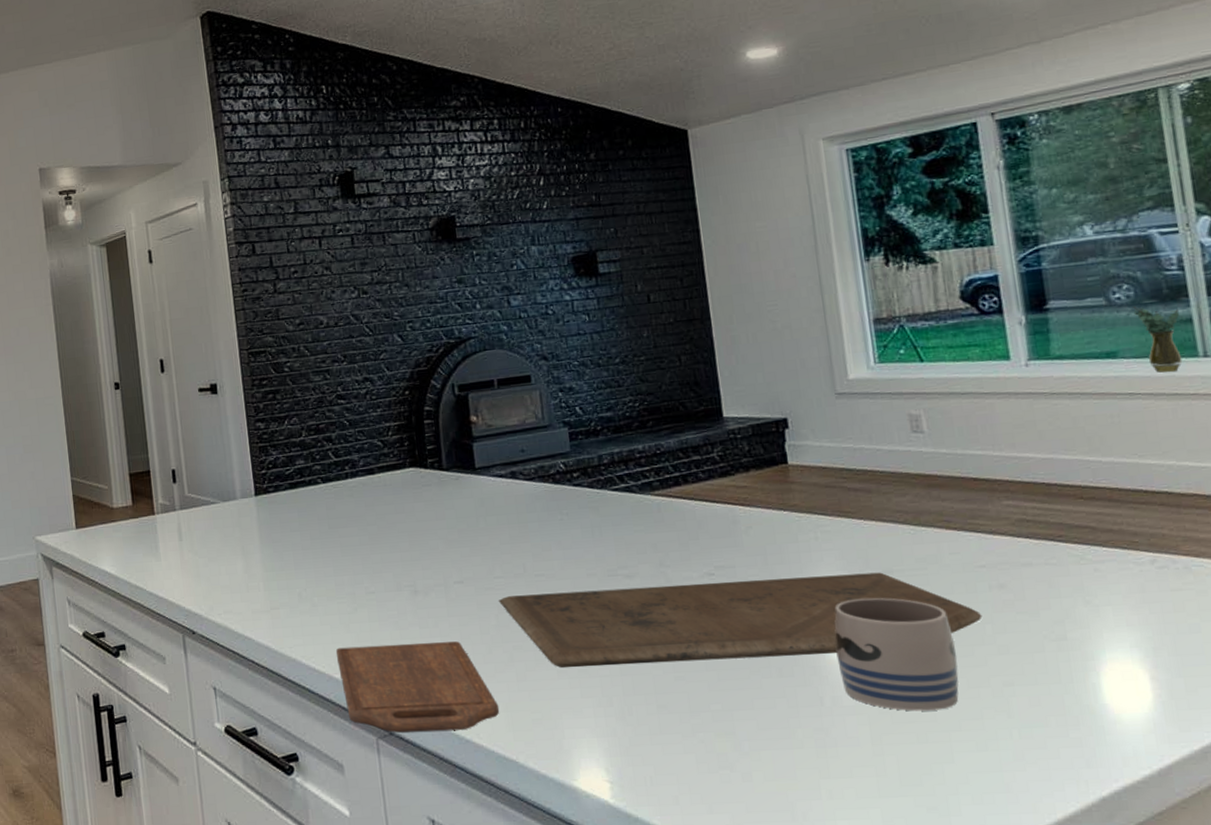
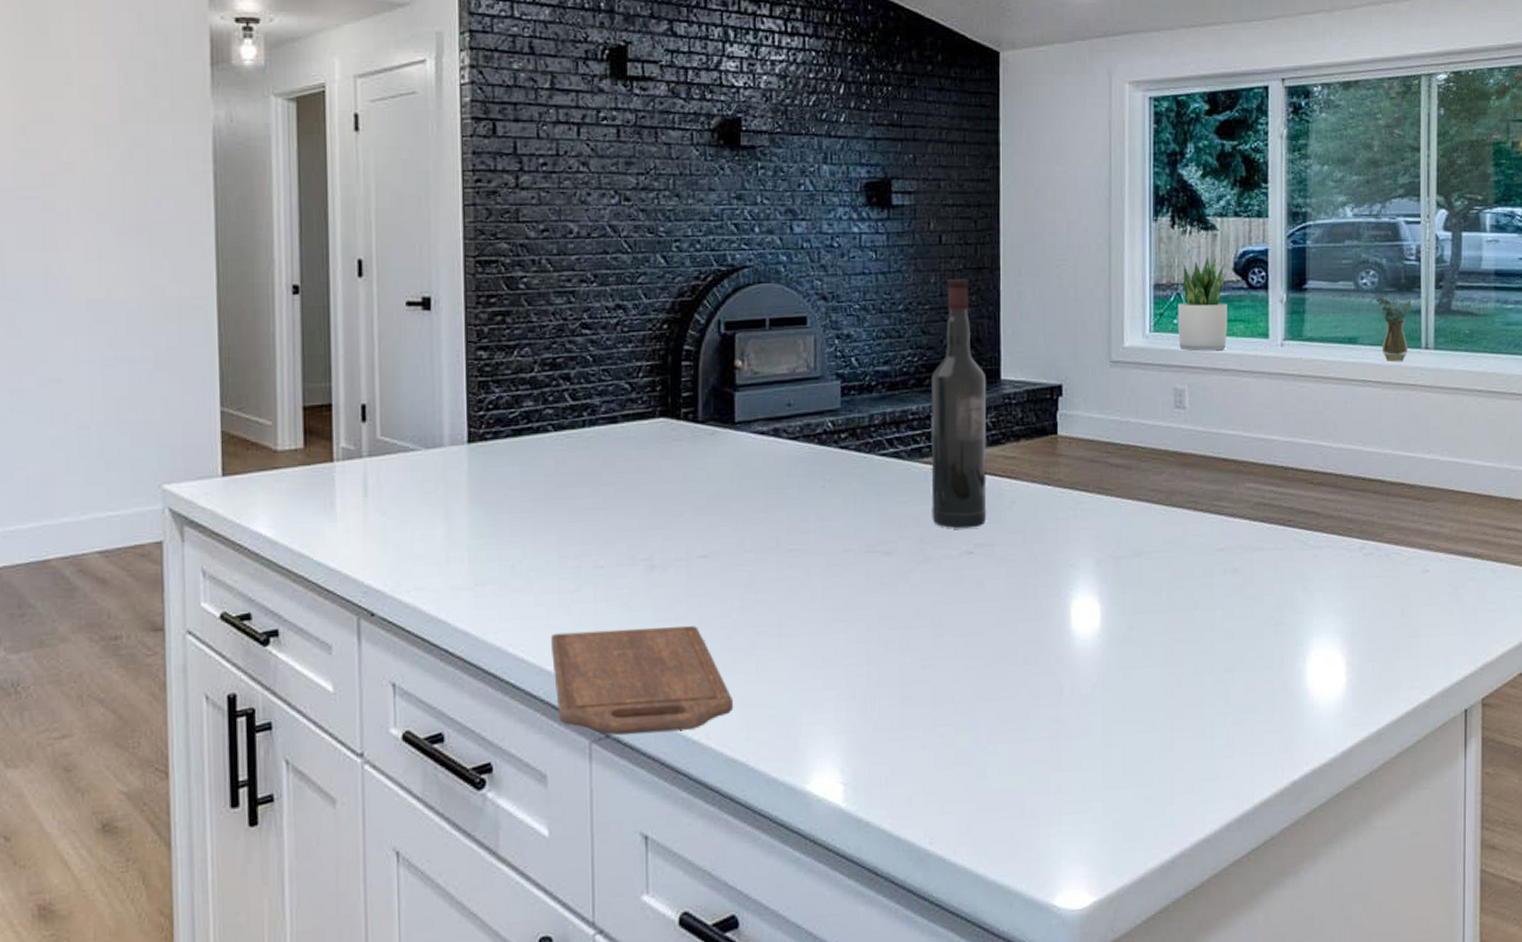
cutting board: present [498,572,982,667] -> none [744,554,1215,656]
wine bottle: none [653,330,724,553] -> present [930,279,987,529]
mug: present [834,598,959,712] -> none [1080,580,1189,699]
planter: none [902,289,962,379] -> present [1178,257,1228,352]

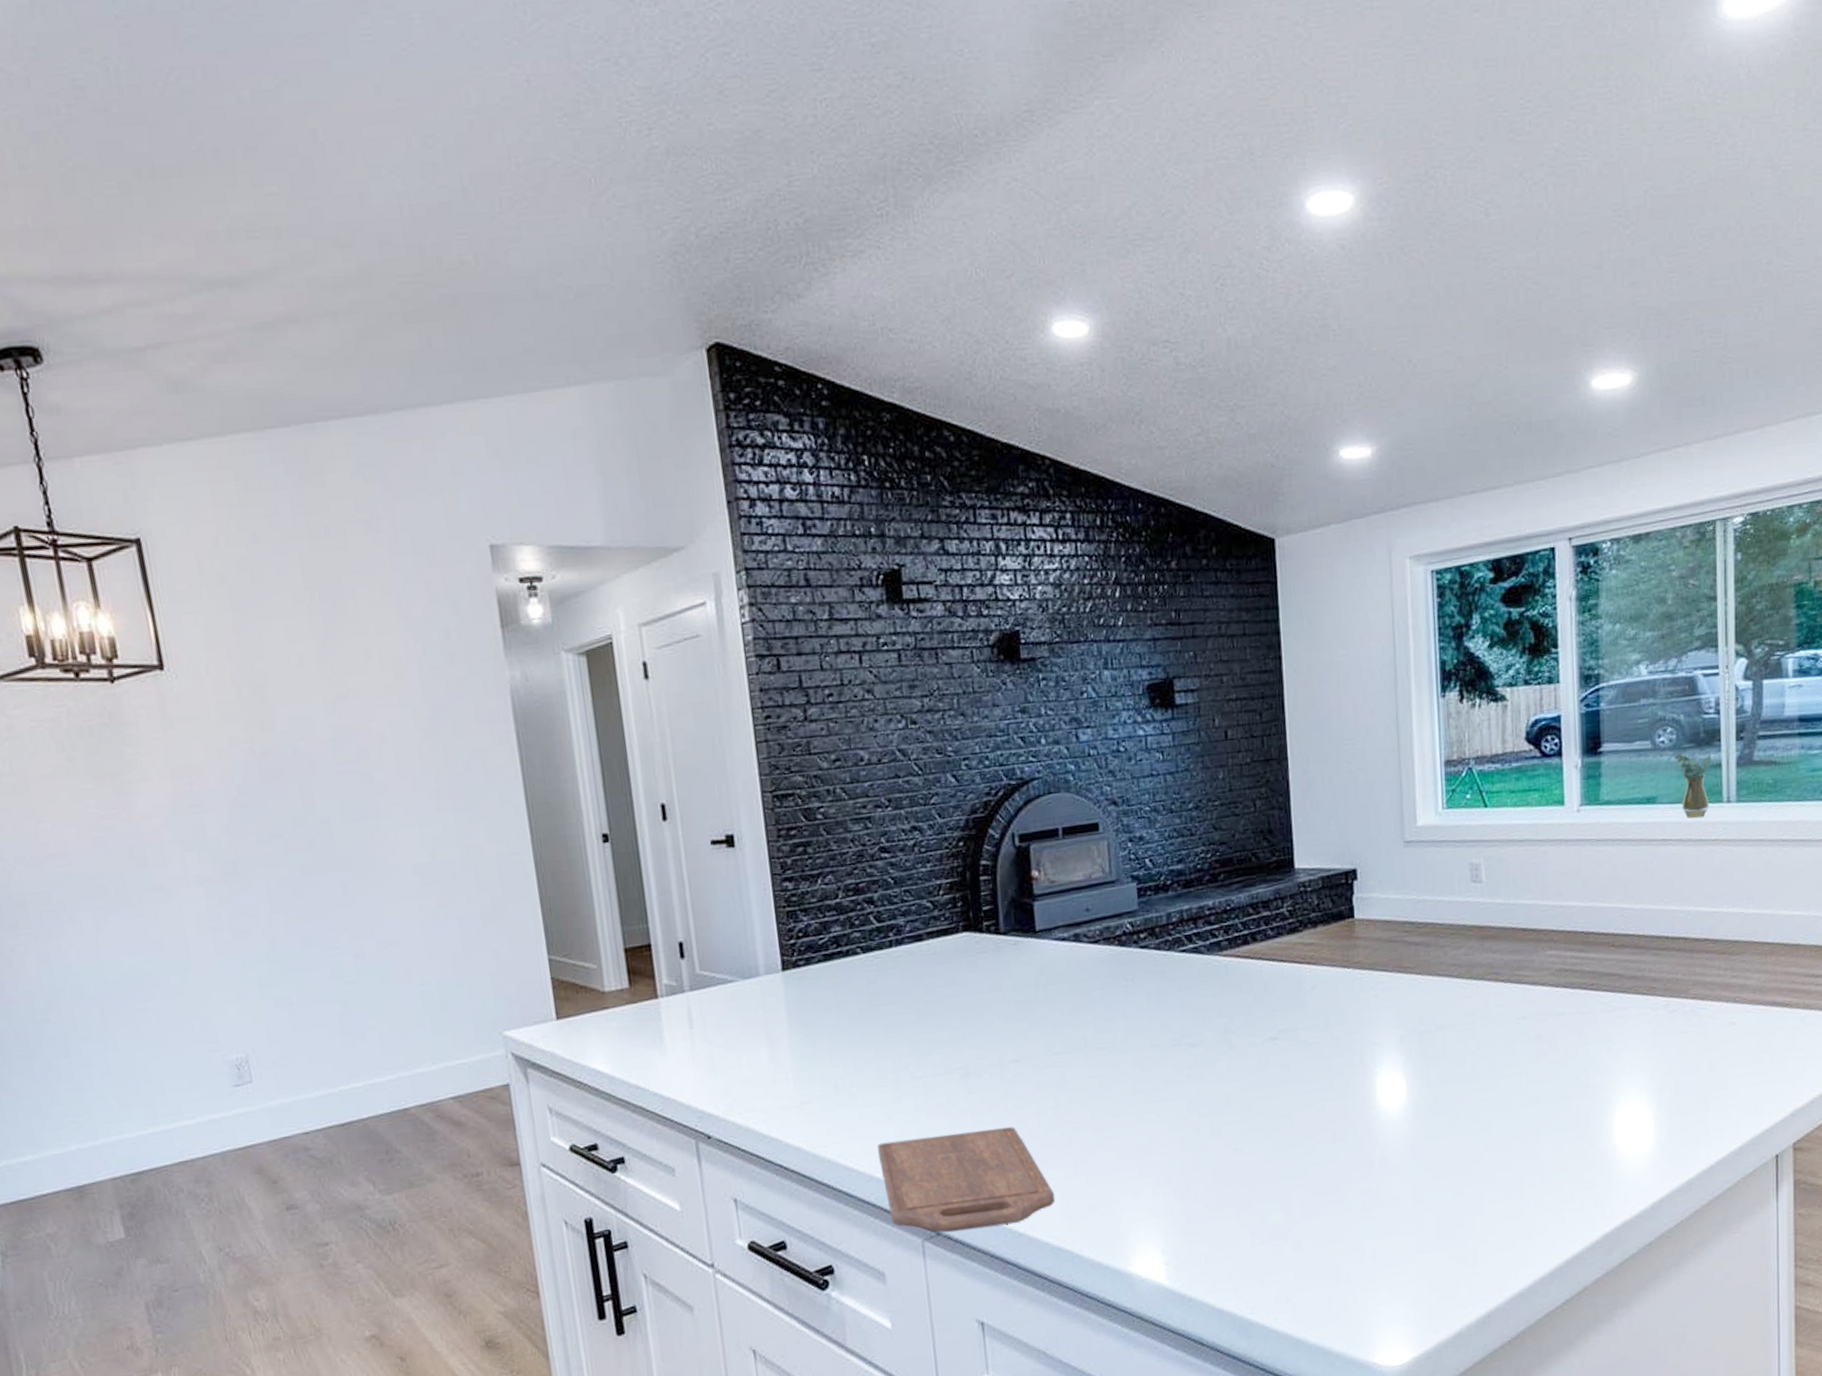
wine bottle: present [930,279,987,529] -> none [1225,772,1289,1017]
planter: present [1178,257,1228,352] -> none [1470,728,1522,825]

